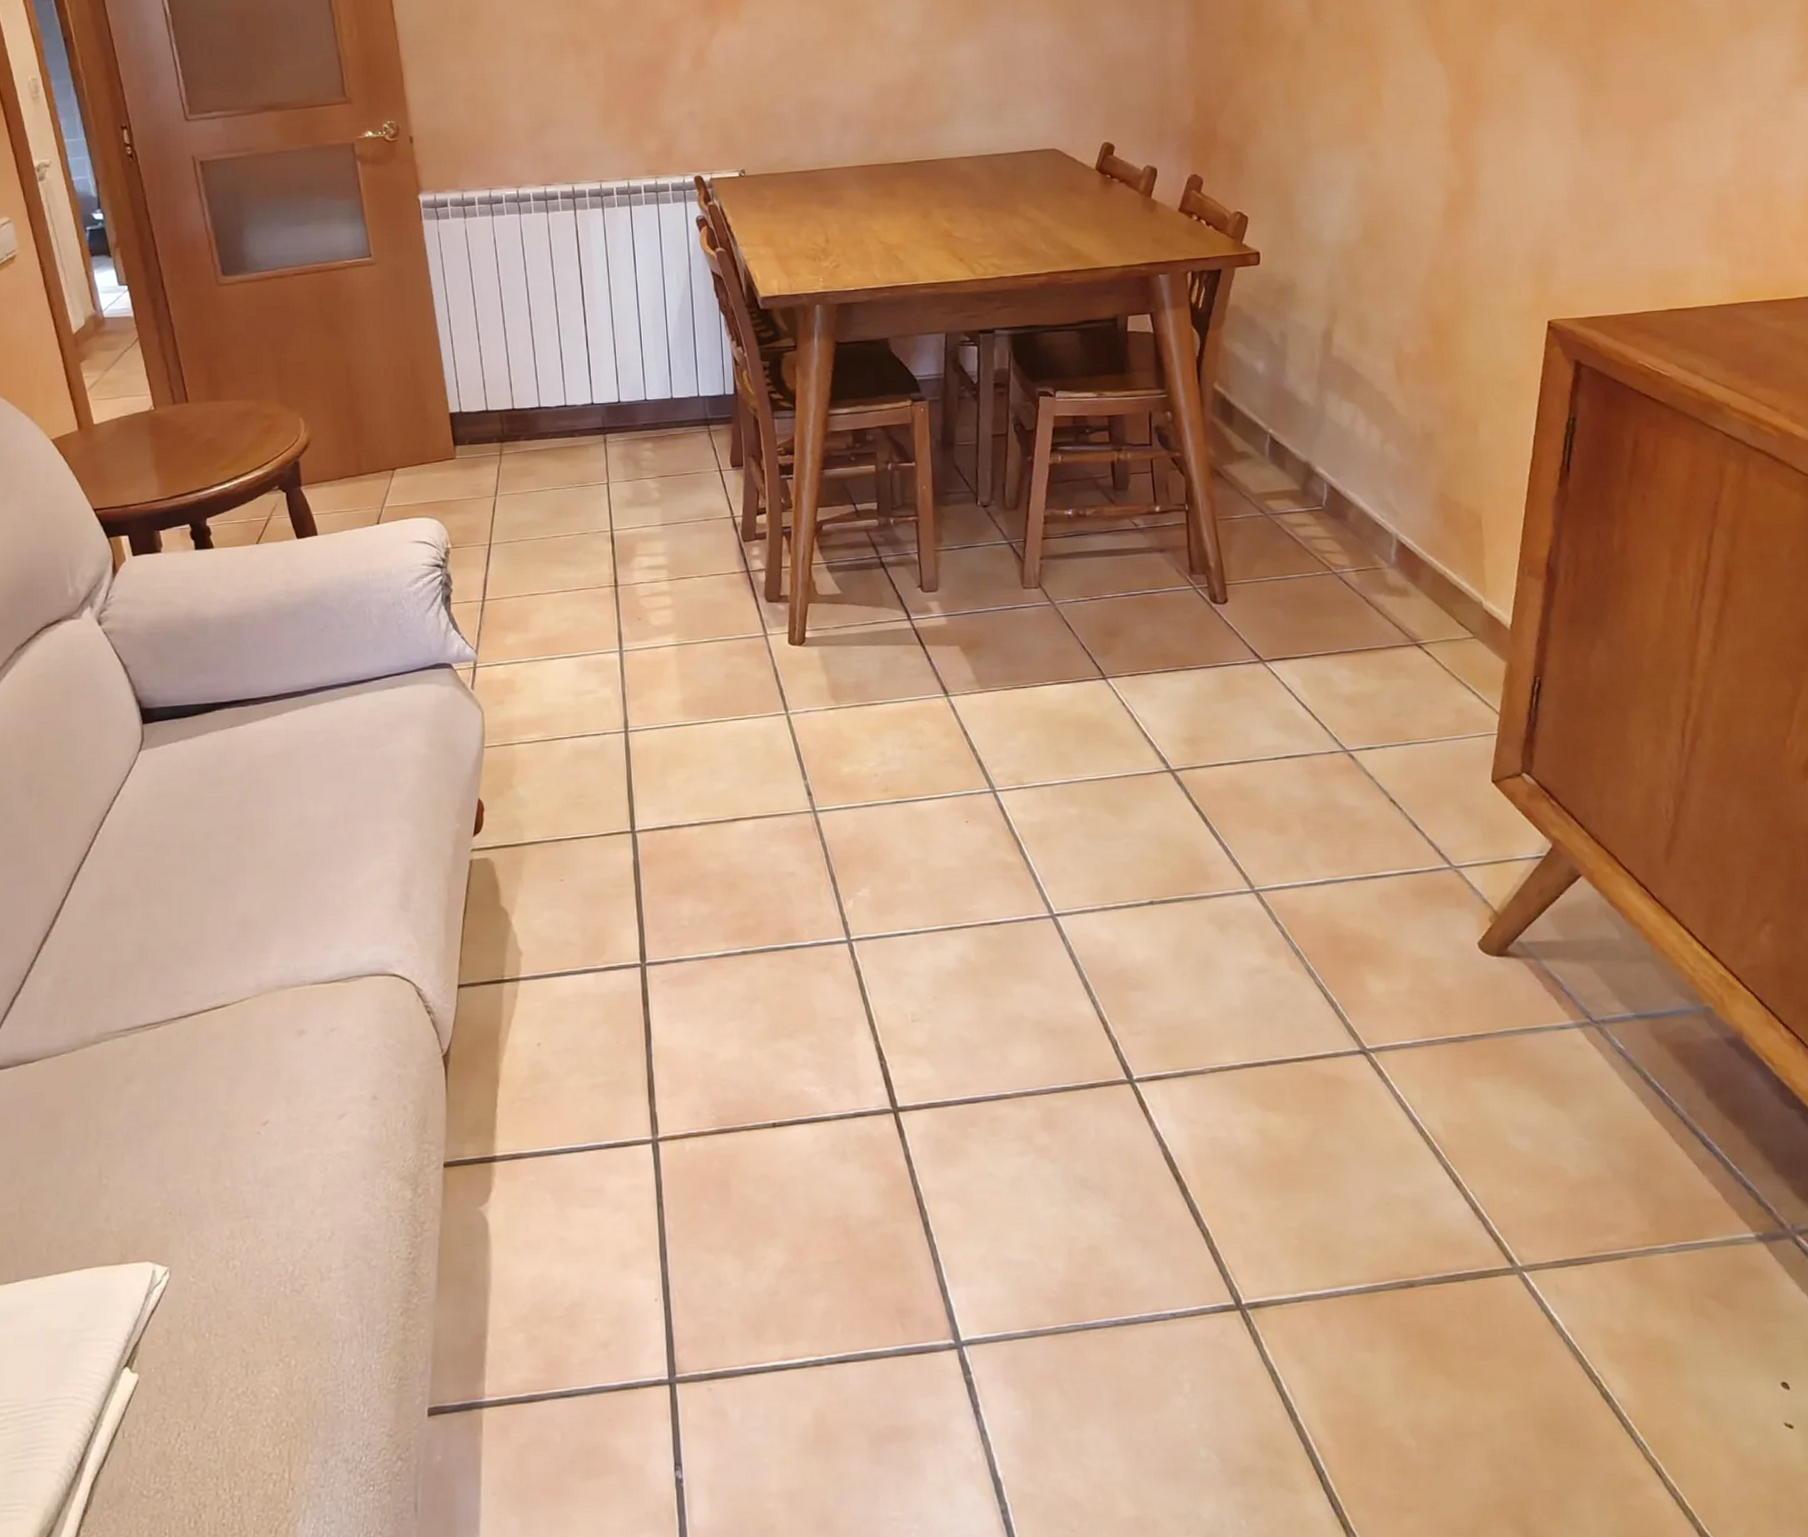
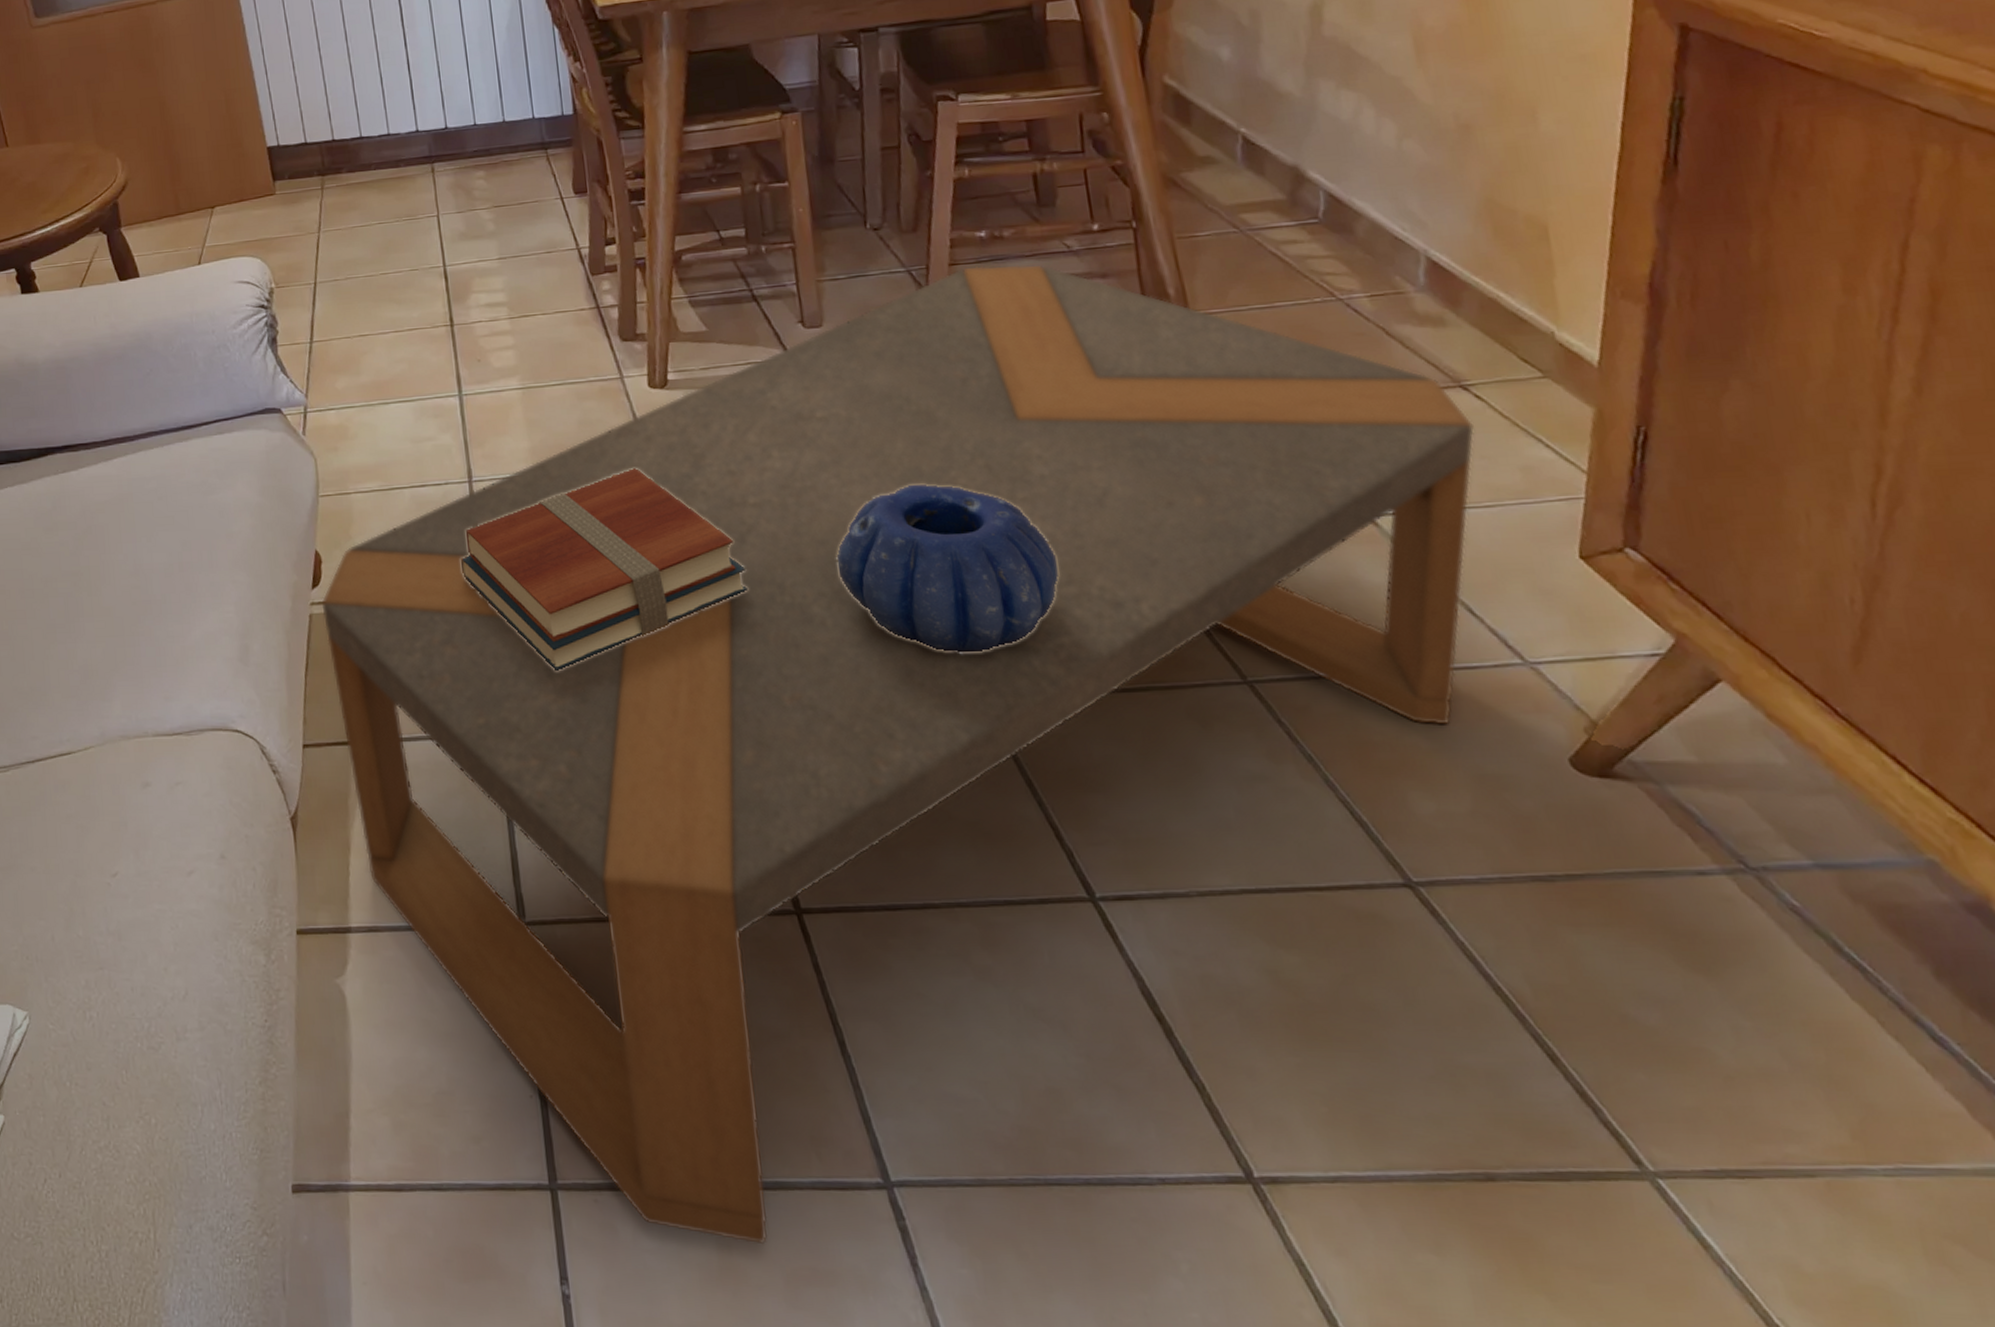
coffee table: none [482,540,1425,1411] -> present [321,264,1475,1245]
books: none [614,718,865,905] -> present [460,468,748,671]
decorative bowl: none [940,729,1116,874] -> present [836,484,1058,652]

